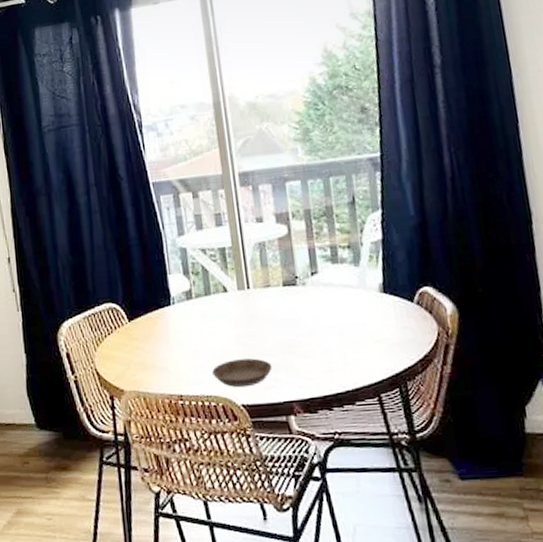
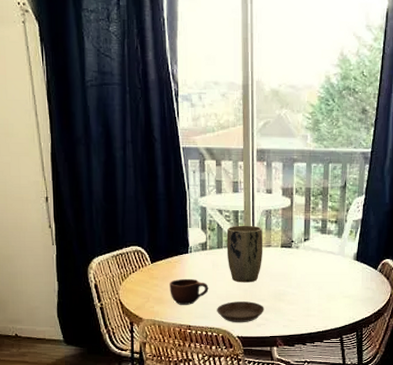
mug: none [152,335,200,370] -> present [169,278,209,305]
plant pot: none [214,263,262,336] -> present [226,225,263,283]

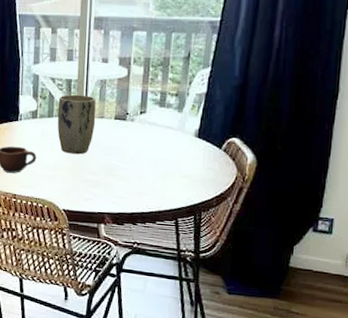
saucer: present [217,301,264,323] -> none [43,173,93,196]

